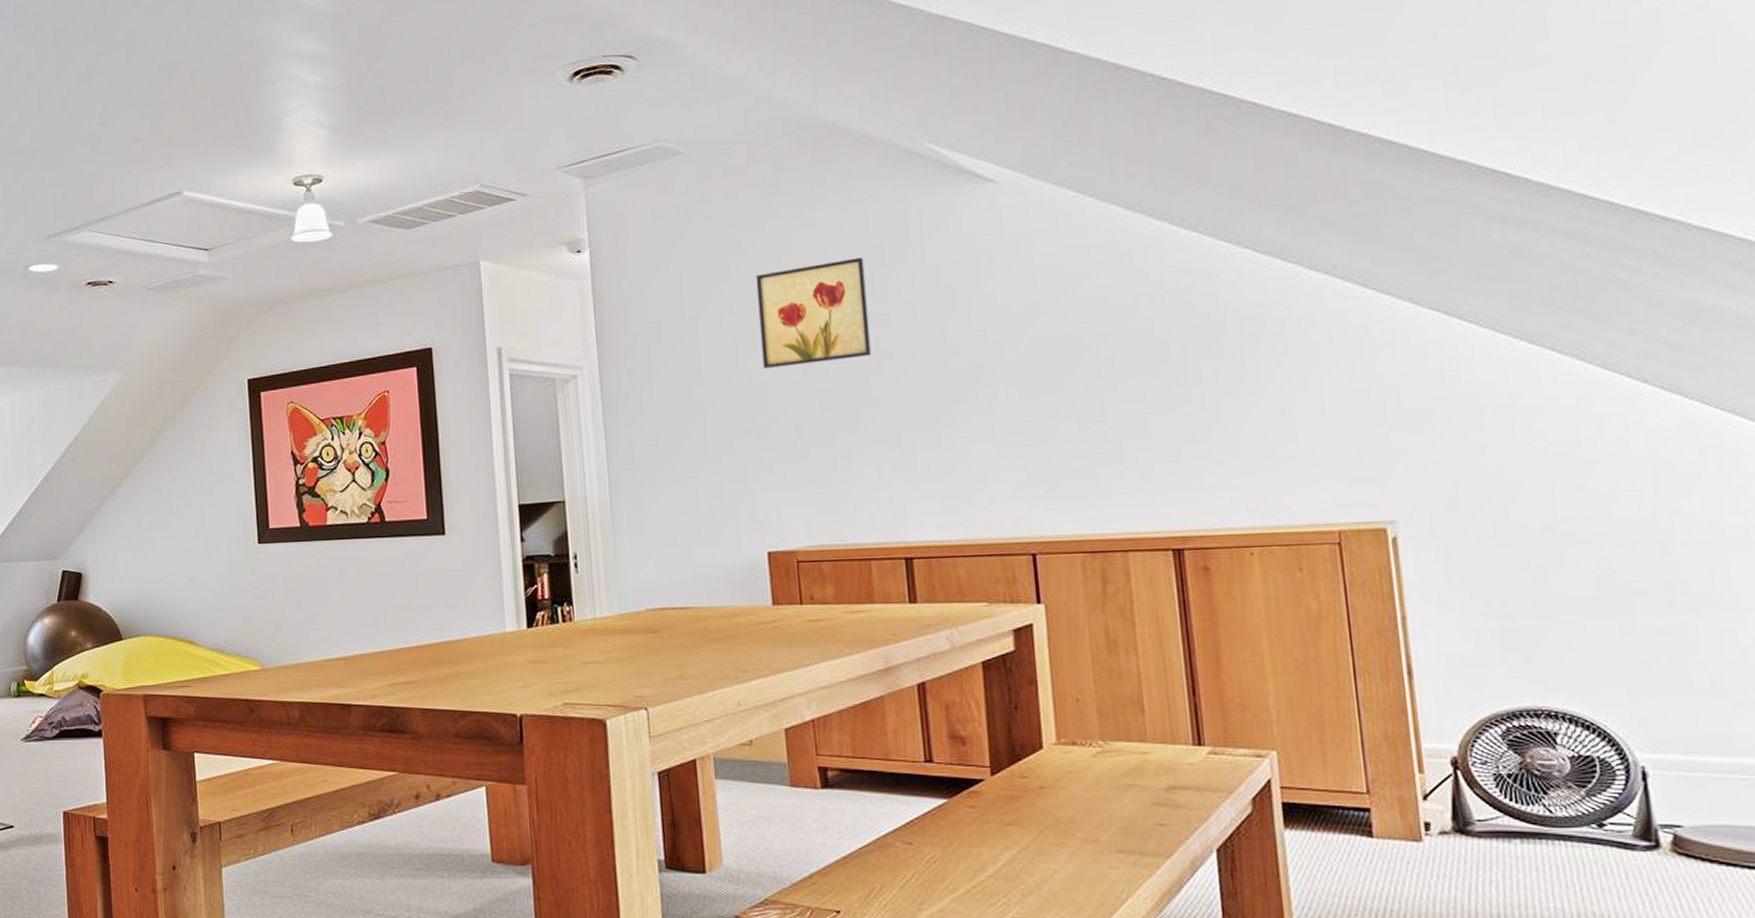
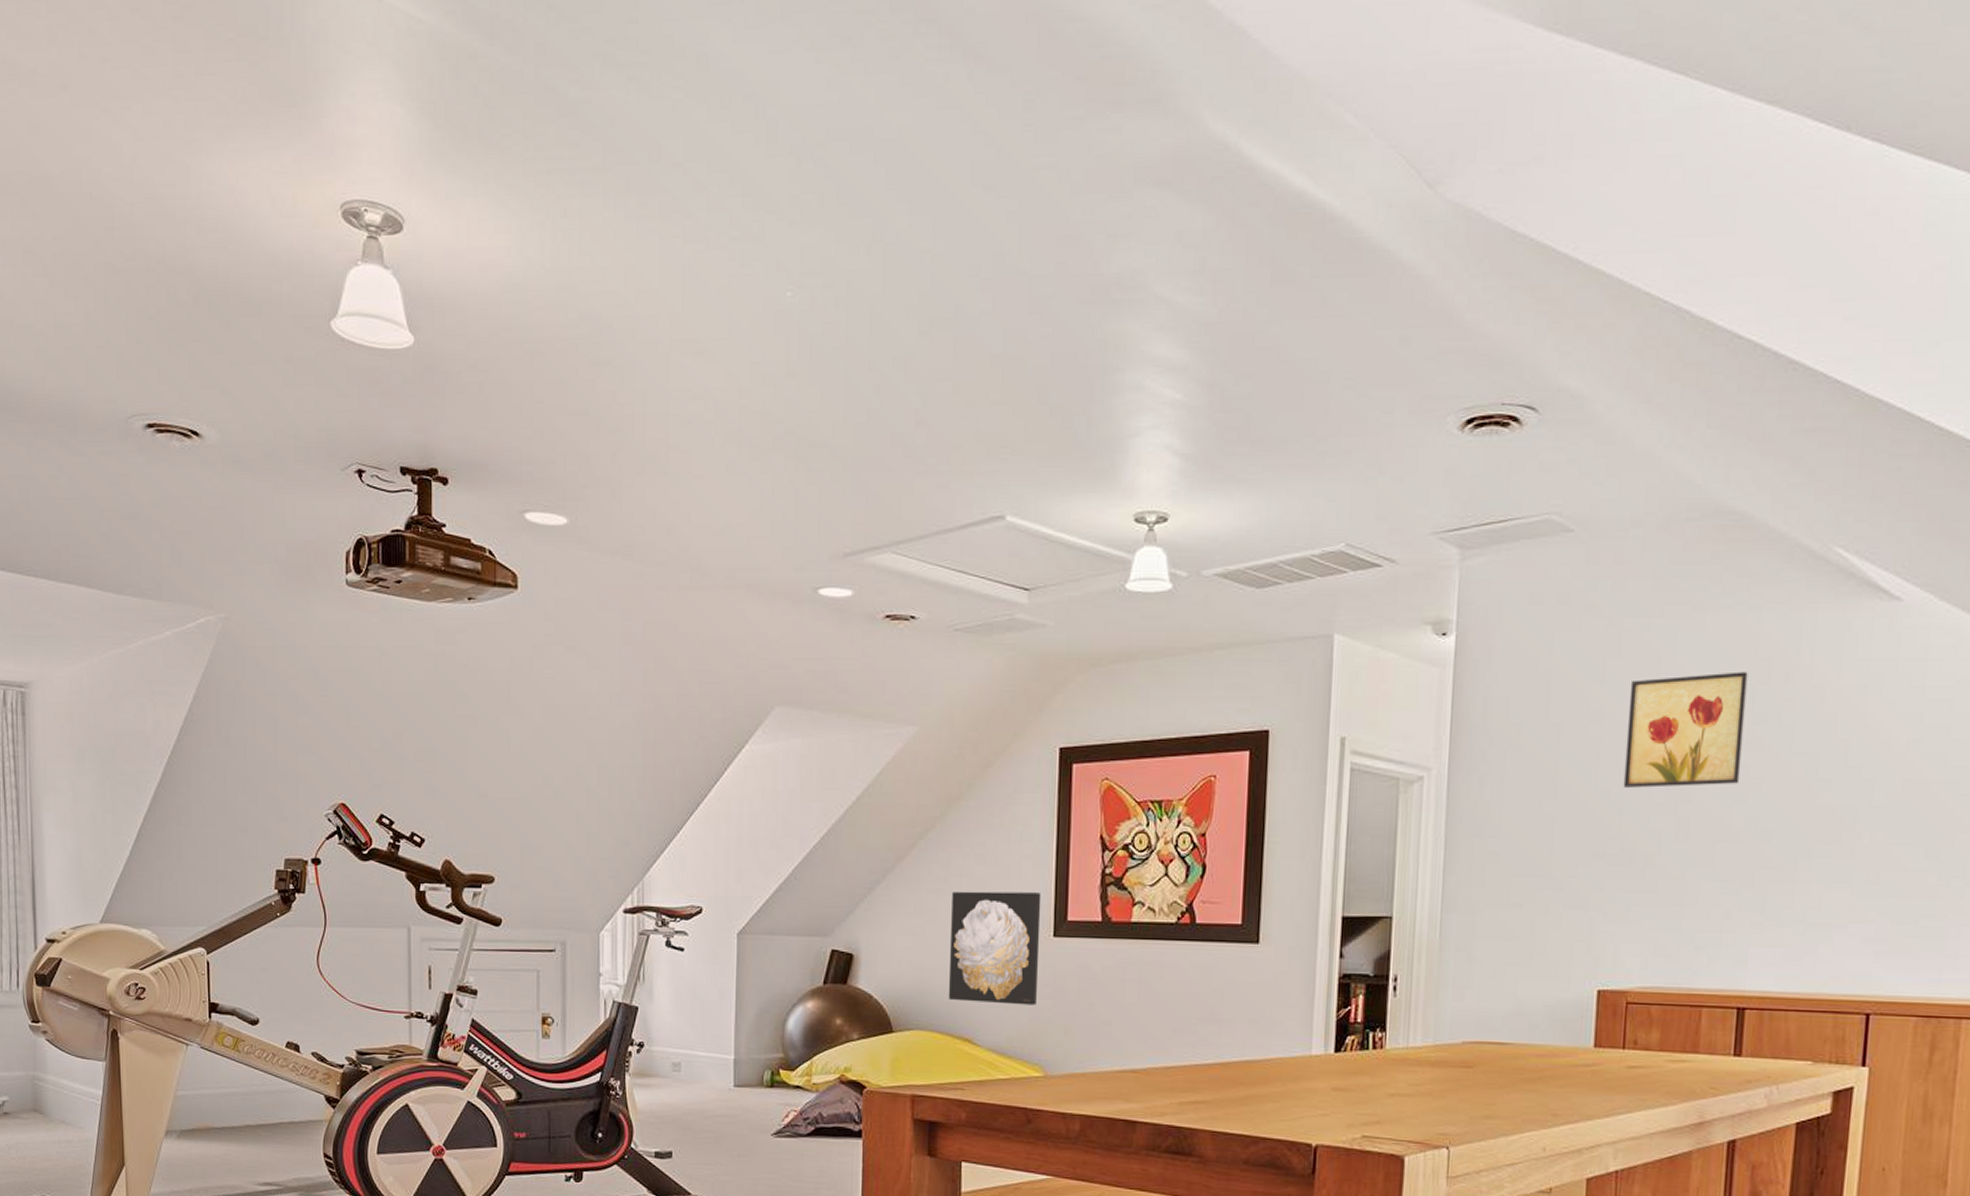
wall art: none [165,506,249,608] -> present [948,891,1042,1005]

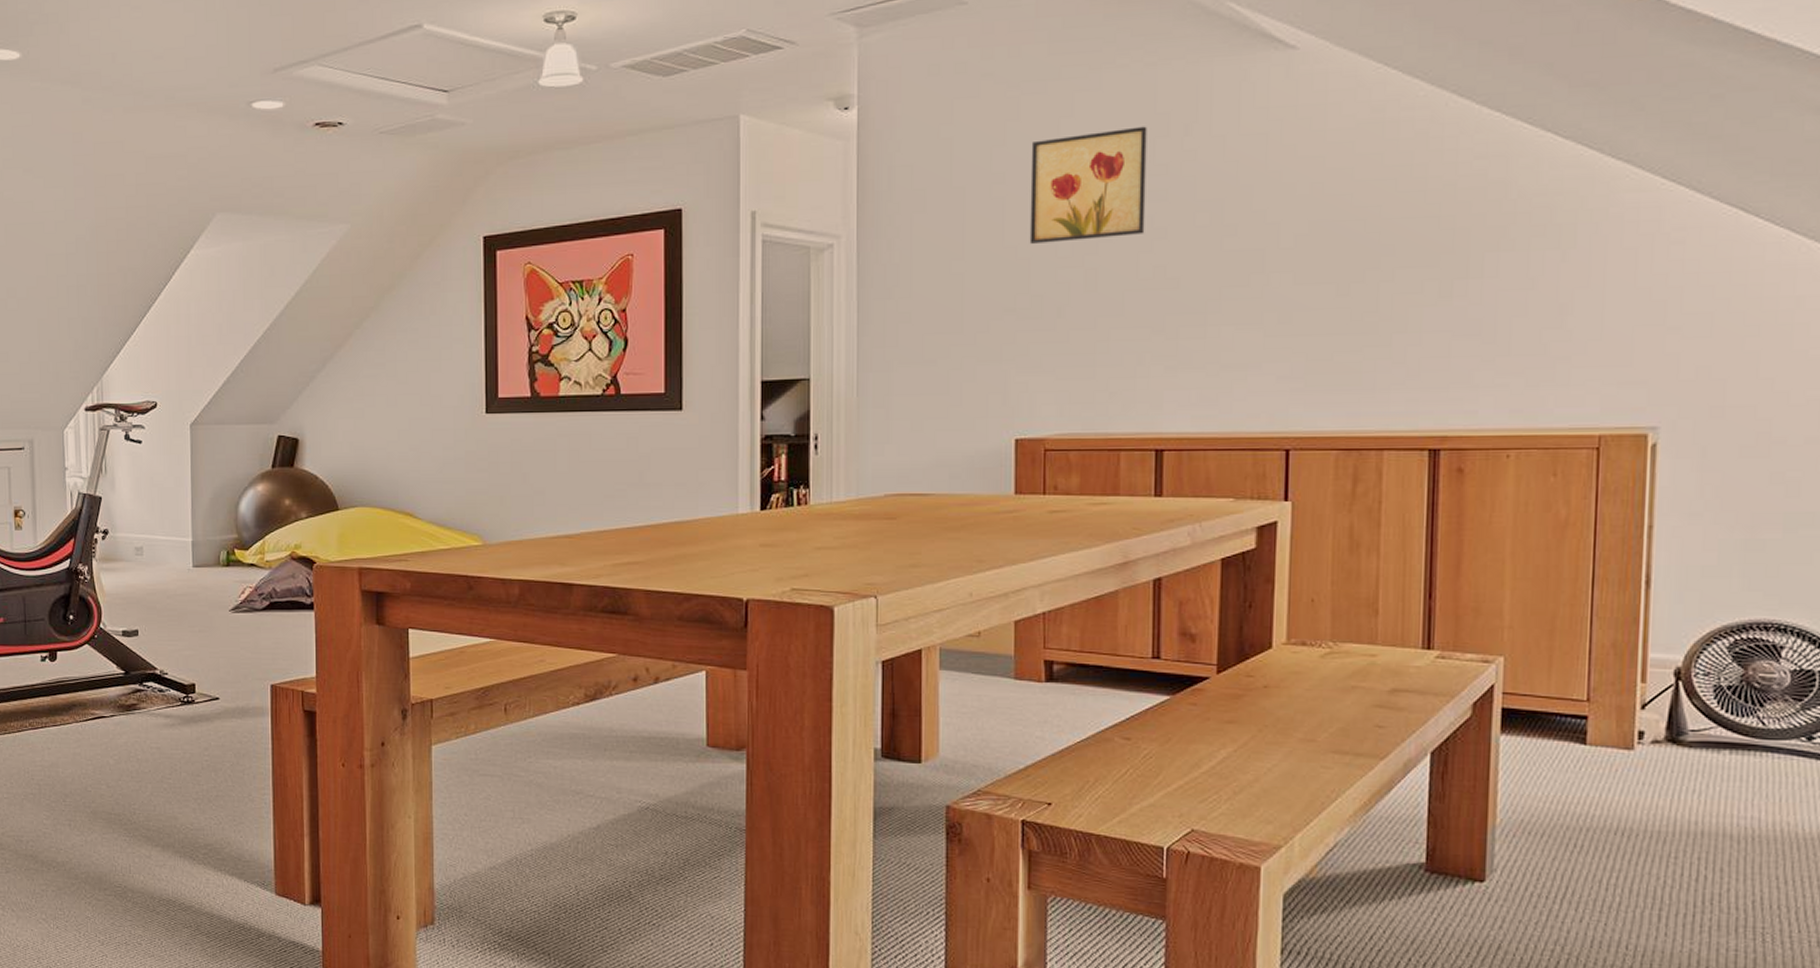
wall art: present [948,891,1042,1005] -> none [388,373,473,479]

